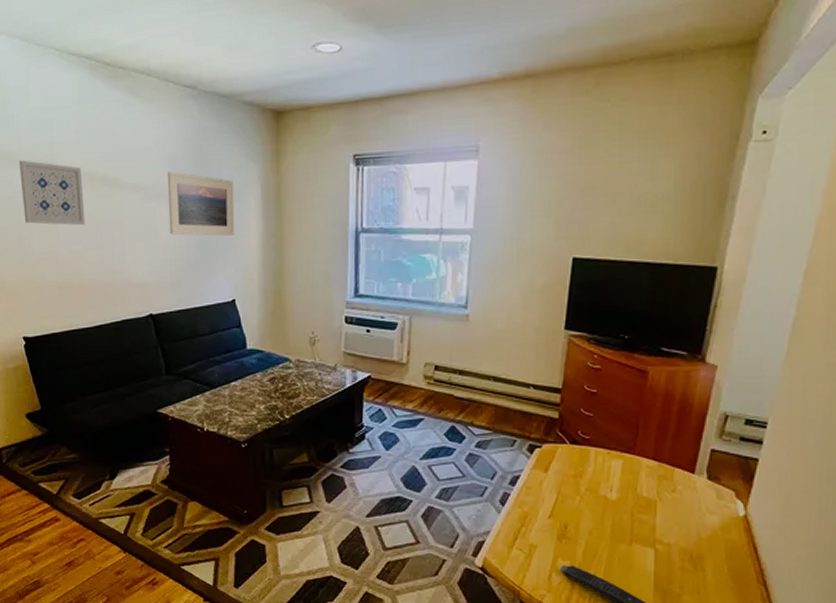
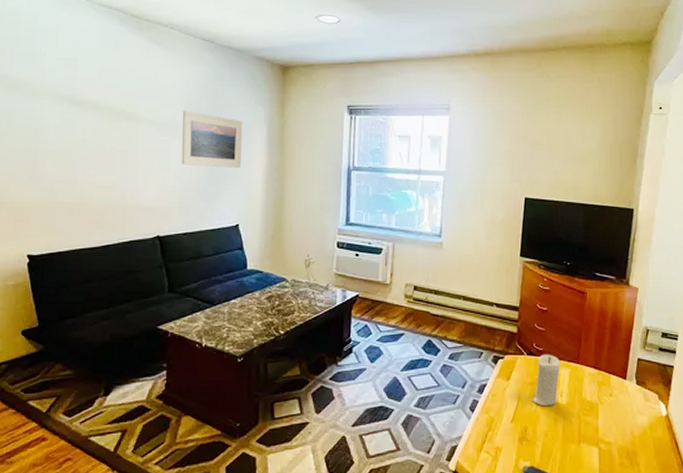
wall art: present [19,160,86,226] -> none [40,92,102,153]
candle: none [575,443,612,502] -> present [533,354,561,407]

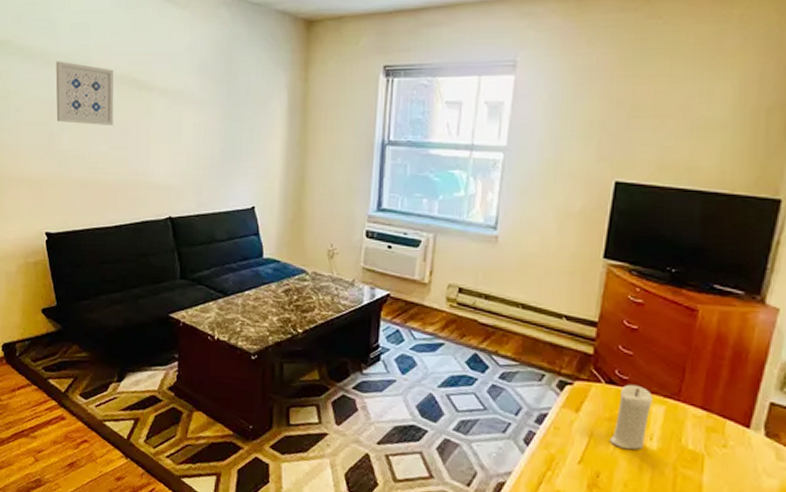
wall art: none [40,92,102,153] -> present [55,61,114,126]
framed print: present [181,110,243,168] -> none [194,77,261,142]

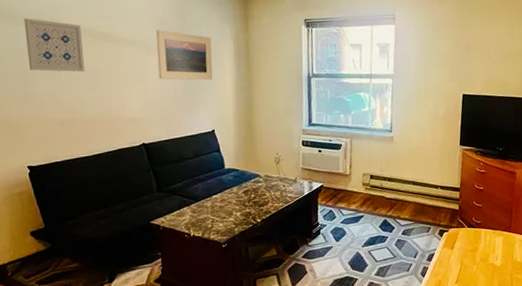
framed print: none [194,77,261,142] -> present [155,29,213,80]
candle: present [610,384,654,450] -> none [473,225,496,269]

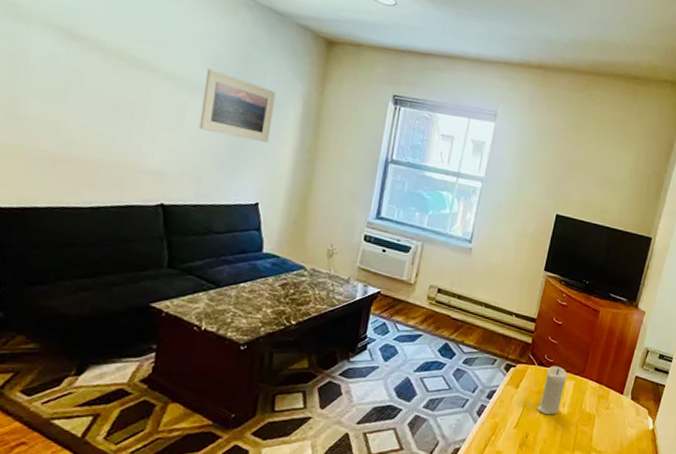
wall art: present [24,18,85,73] -> none [23,16,108,101]
candle: none [473,225,496,269] -> present [537,365,568,415]

